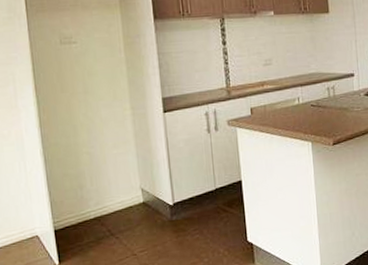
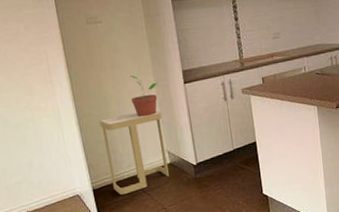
side table: none [66,142,141,238] -> present [99,111,169,195]
potted plant: none [103,102,135,149] -> present [130,75,158,117]

